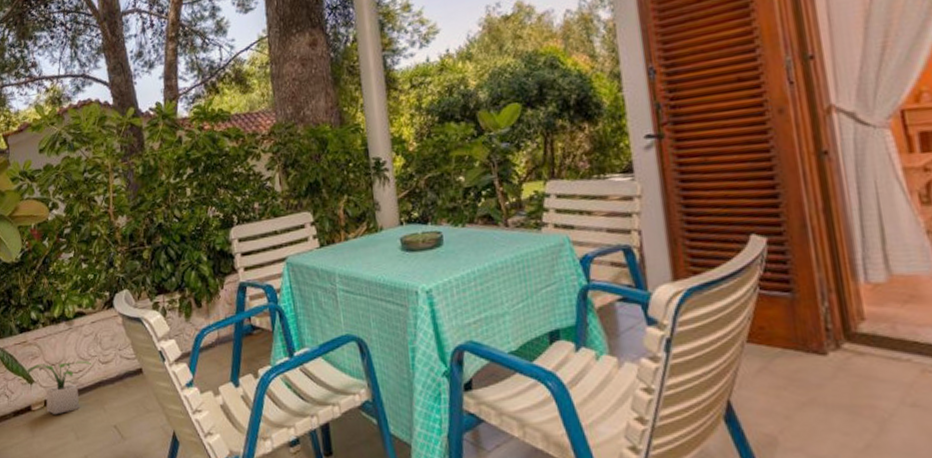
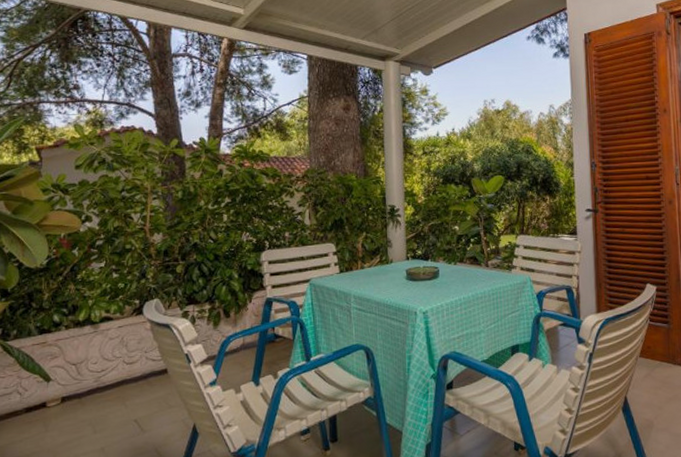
potted plant: present [26,360,93,414] -> none [43,361,116,410]

